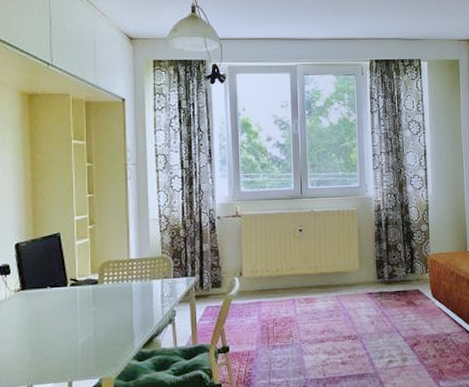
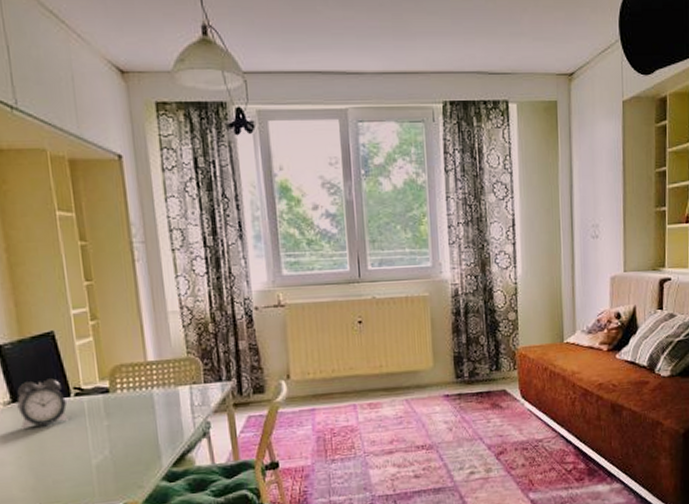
alarm clock: none [25,271,65,313] -> present [17,378,70,430]

